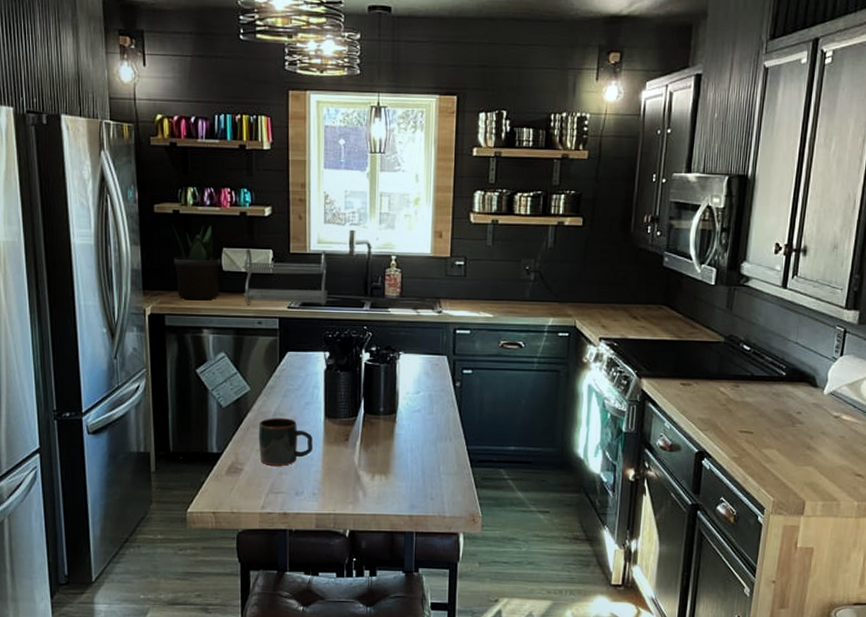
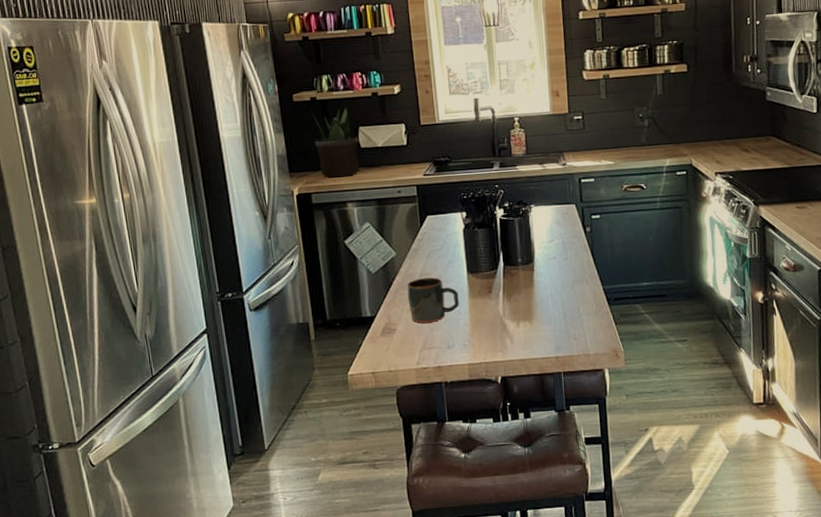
dish rack: present [242,249,328,307] -> none [378,119,459,176]

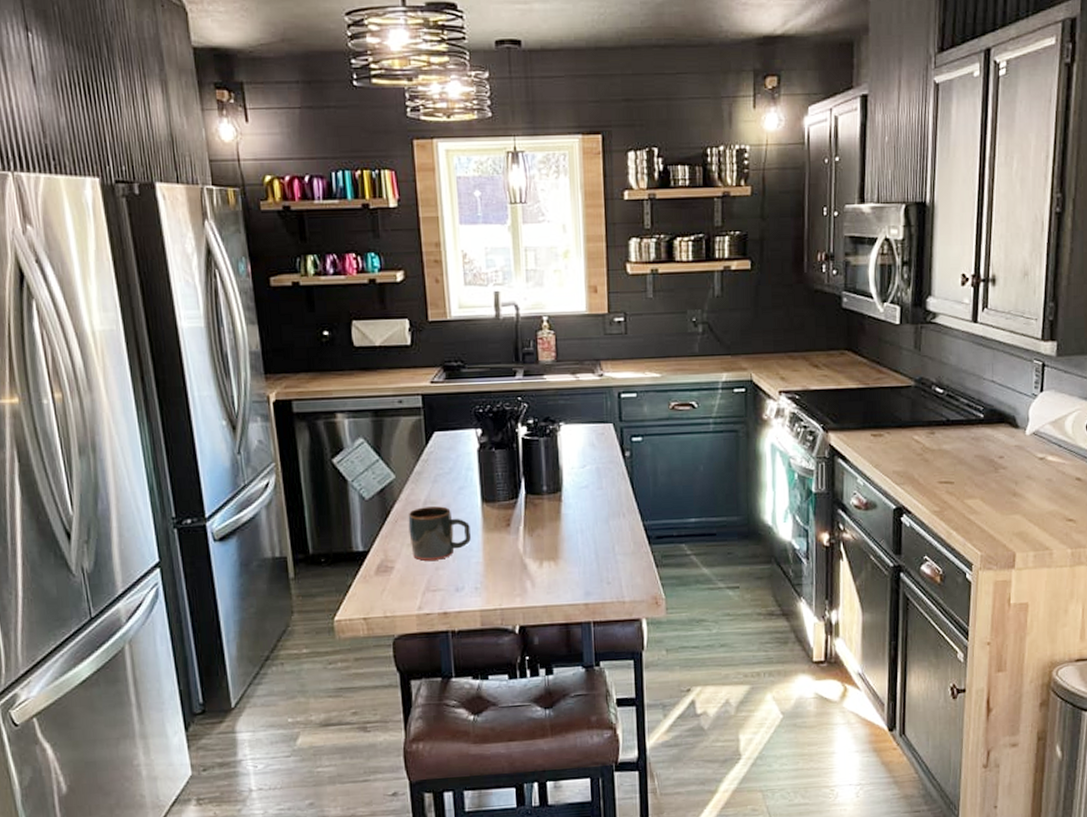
planter: present [311,107,360,178] -> none [292,296,353,382]

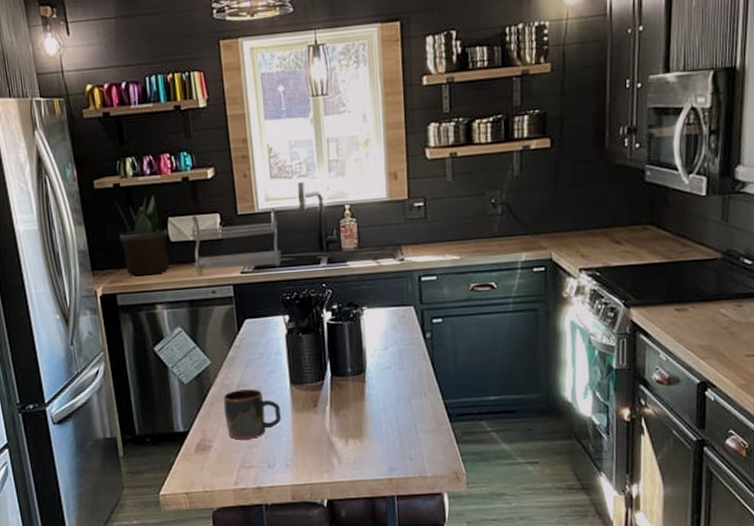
planter: none [292,296,353,382] -> present [114,195,170,277]
dish rack: none [375,315,475,382] -> present [189,207,282,274]

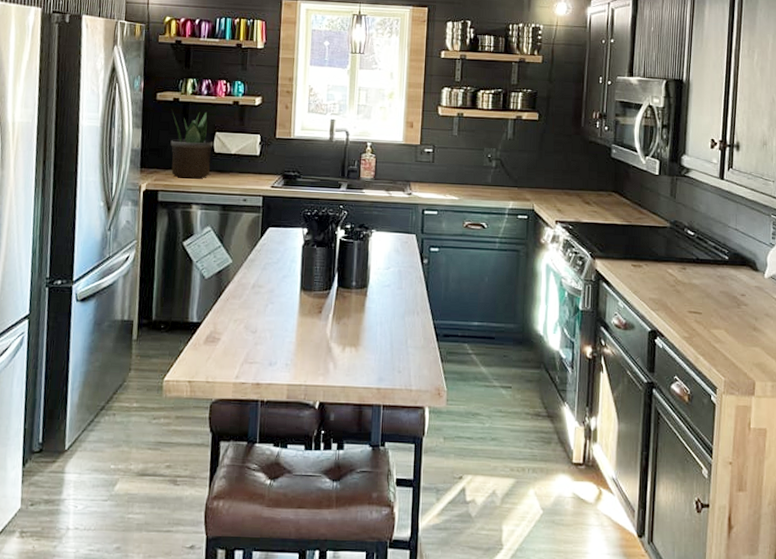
dish rack: present [189,207,282,274] -> none [231,133,310,187]
mug: present [223,389,281,440] -> none [236,289,288,336]

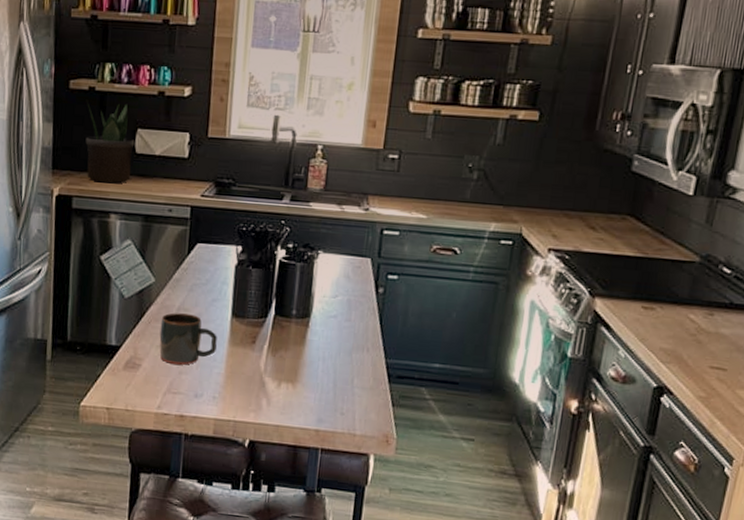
mug: none [236,289,288,336] -> present [159,312,217,365]

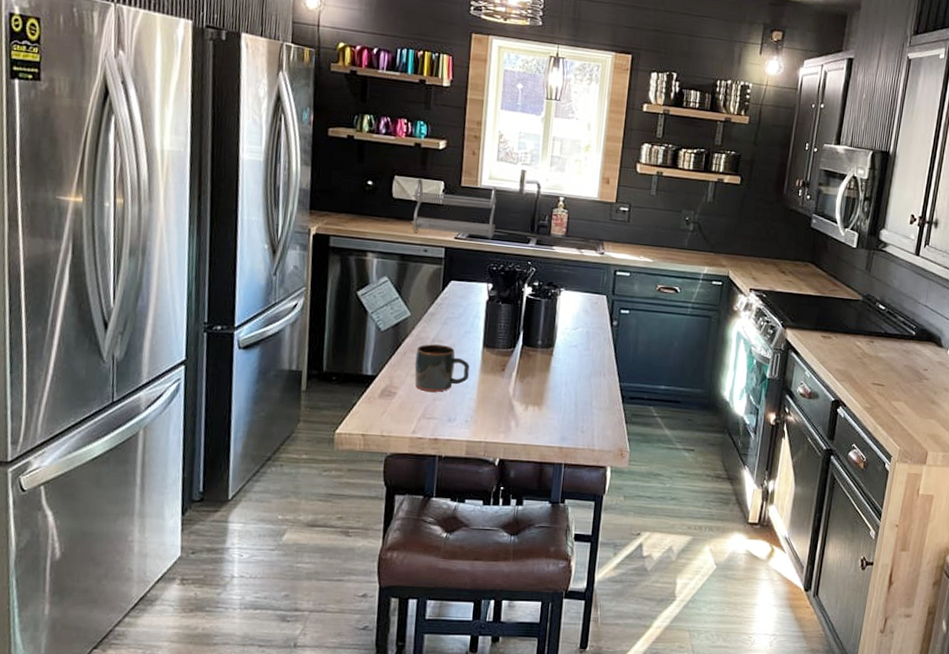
planter: present [85,101,135,184] -> none [343,148,392,225]
dish rack: none [155,131,248,197] -> present [411,179,498,240]

